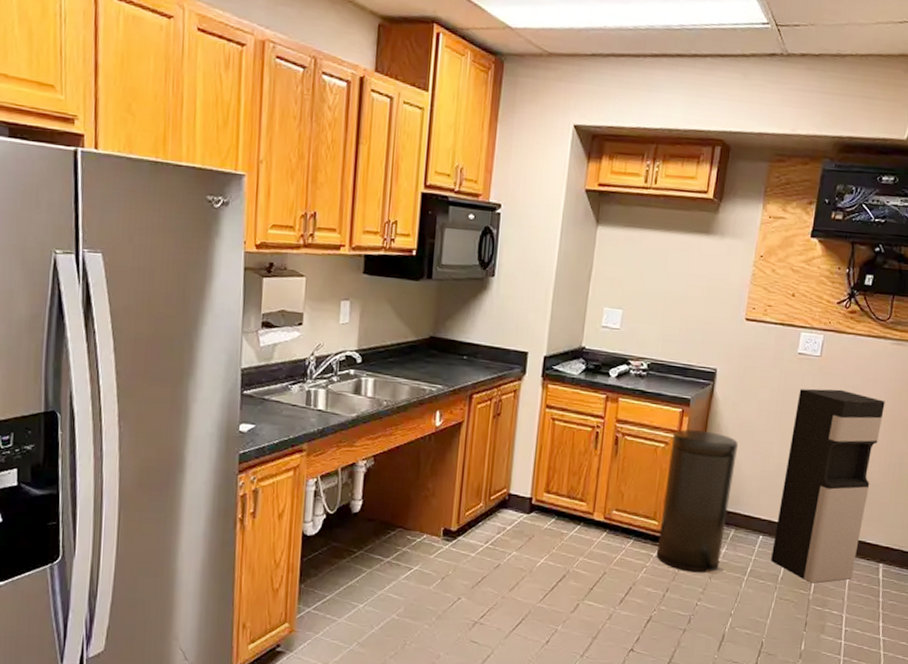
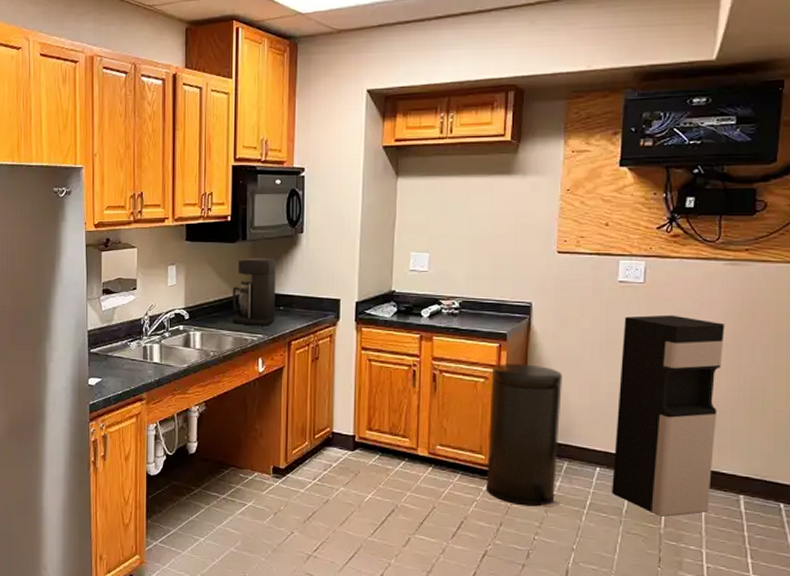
coffee maker: none [411,298,463,376] -> present [232,257,276,326]

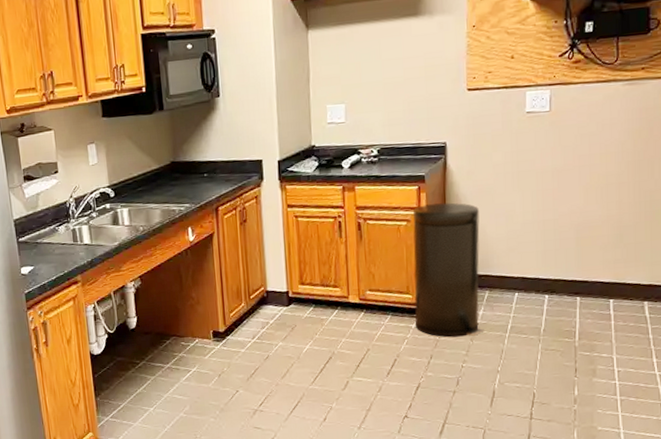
coffee maker: present [232,257,276,326] -> none [154,126,201,196]
water cooler: present [612,315,725,517] -> none [530,139,626,331]

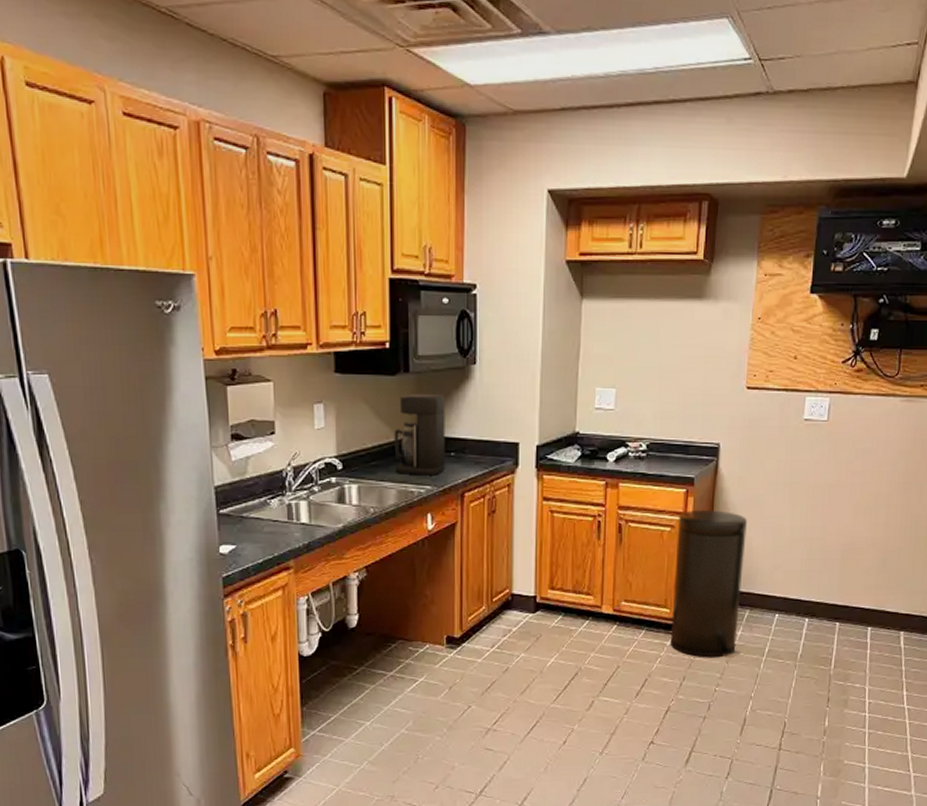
coffee maker: none [154,126,201,196] -> present [394,393,446,476]

